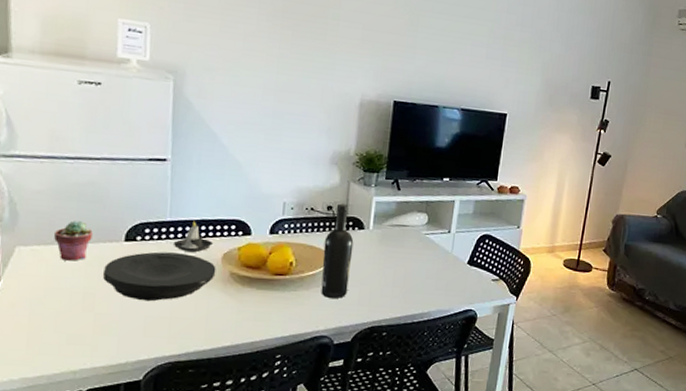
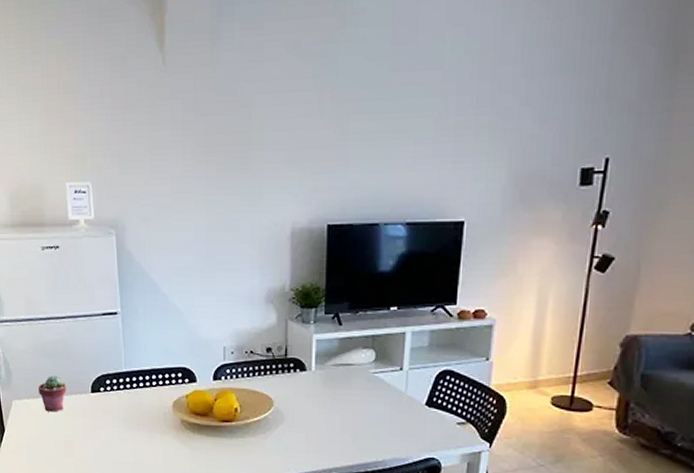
plate: present [102,251,216,302] -> none [77,401,169,448]
candle: present [174,221,214,253] -> none [131,370,164,401]
wine bottle: present [321,203,354,299] -> none [266,344,296,446]

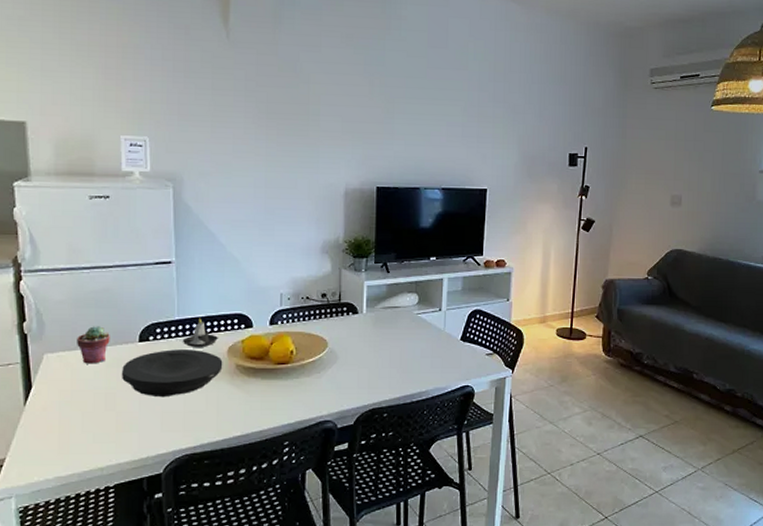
plate: none [77,401,169,448] -> present [121,349,223,398]
candle: none [131,370,164,401] -> present [183,318,219,348]

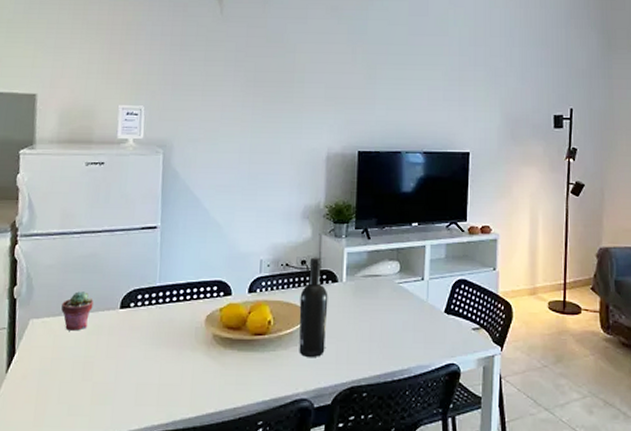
plate: present [121,349,223,398] -> none [100,317,200,368]
candle: present [183,318,219,348] -> none [162,284,198,316]
wine bottle: none [321,290,349,384] -> present [299,257,328,358]

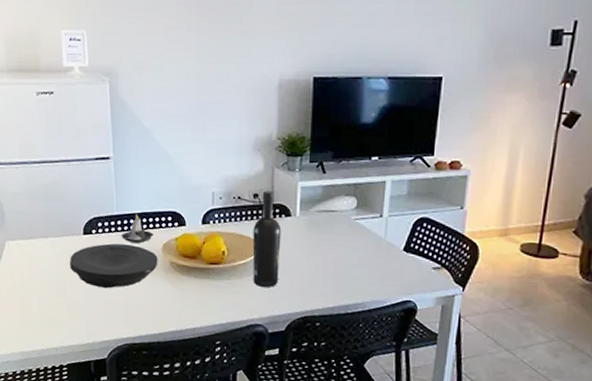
potted succulent: present [61,291,93,331] -> none [32,217,59,253]
plate: none [100,317,200,368] -> present [69,243,158,289]
candle: none [162,284,198,316] -> present [122,214,155,244]

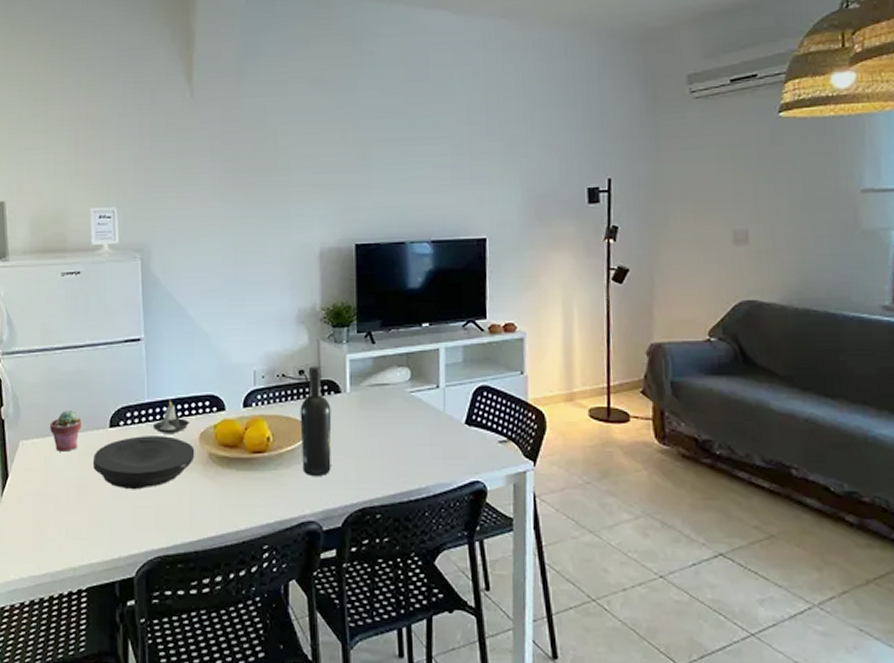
potted succulent: none [32,217,59,253] -> present [50,410,82,452]

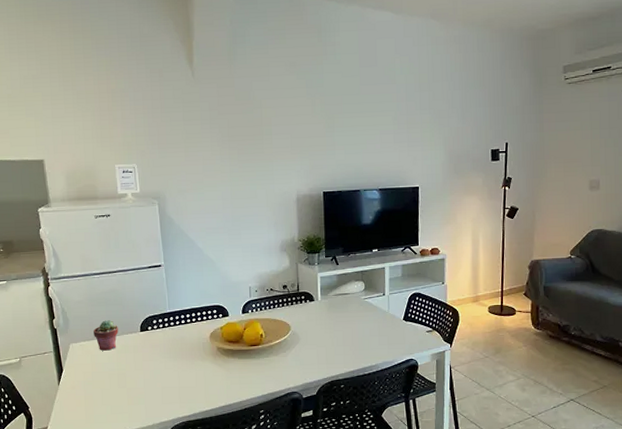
plate: present [92,436,195,490] -> none [128,336,207,376]
candle: present [154,400,190,434] -> none [174,310,203,335]
wine bottle: present [300,366,332,477] -> none [284,282,308,361]

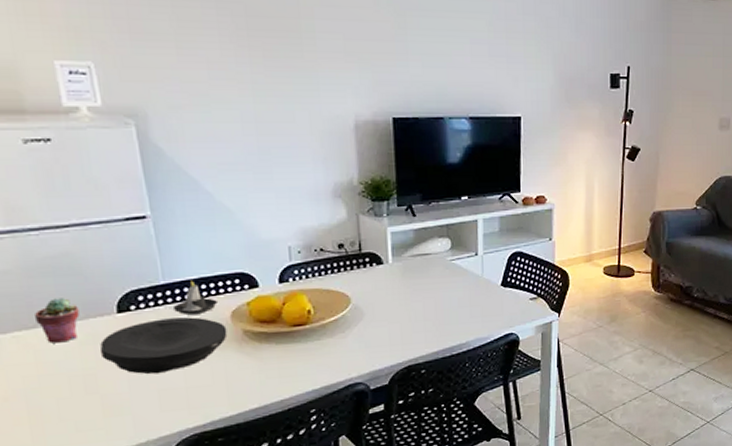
plate: none [128,336,207,376] -> present [99,317,228,374]
candle: none [174,310,203,335] -> present [174,280,219,315]

